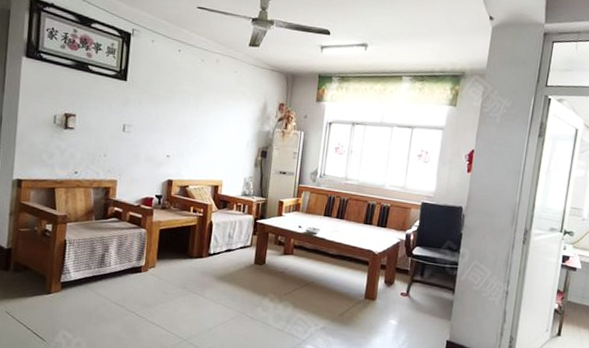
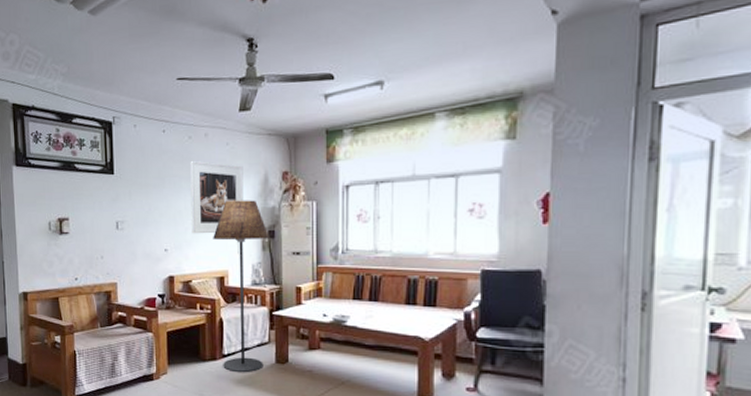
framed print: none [194,80,247,146] -> present [190,160,244,234]
floor lamp: none [208,120,262,271] -> present [213,200,269,373]

